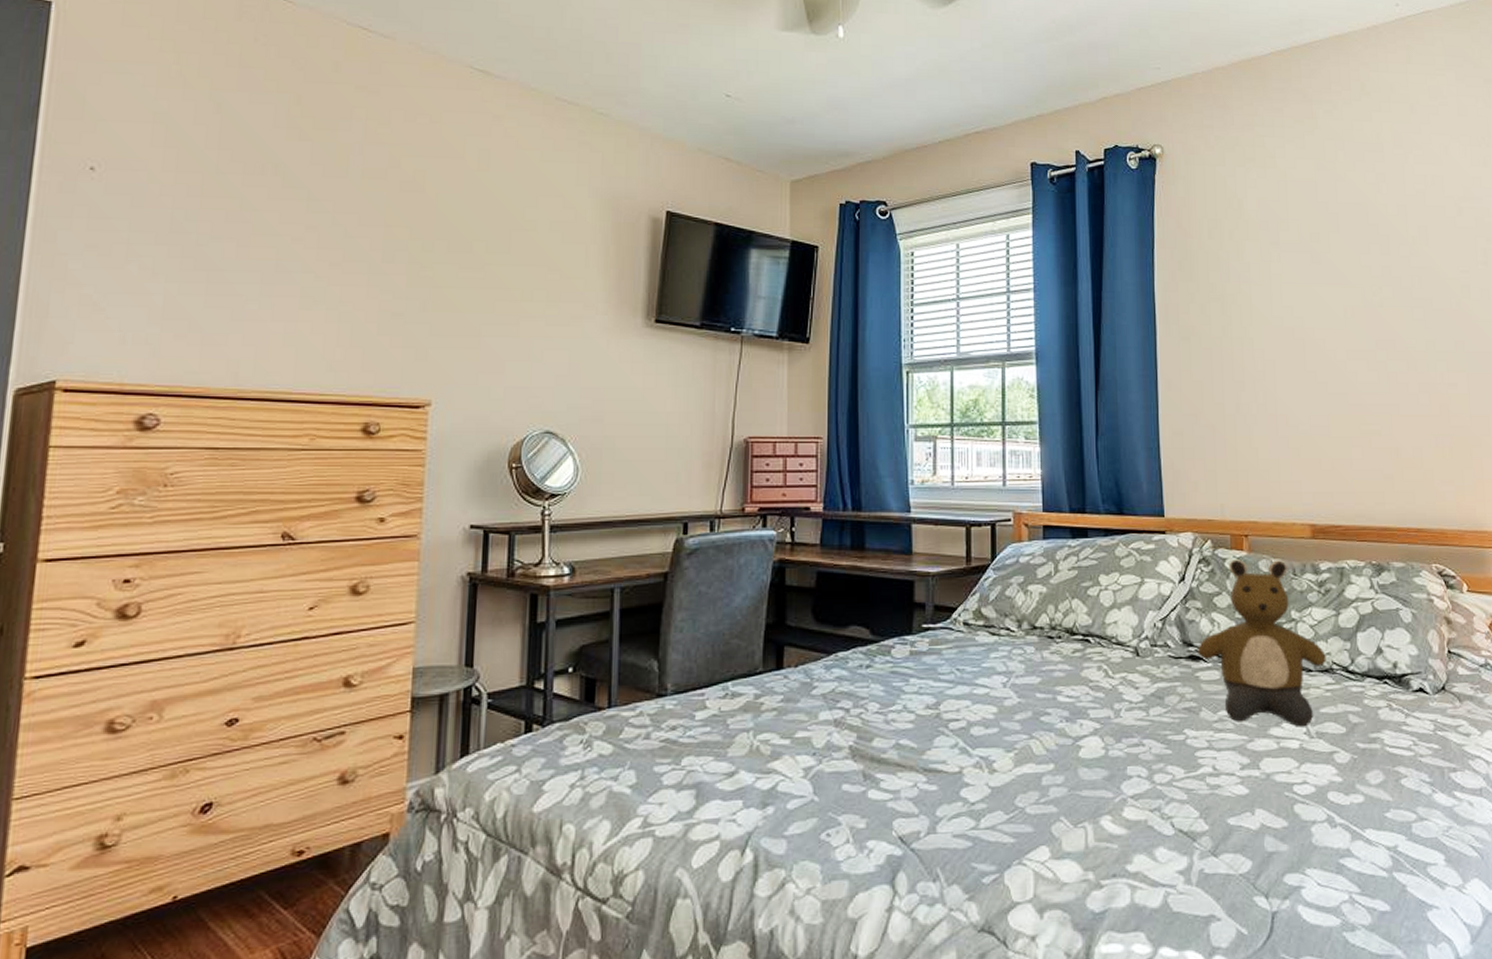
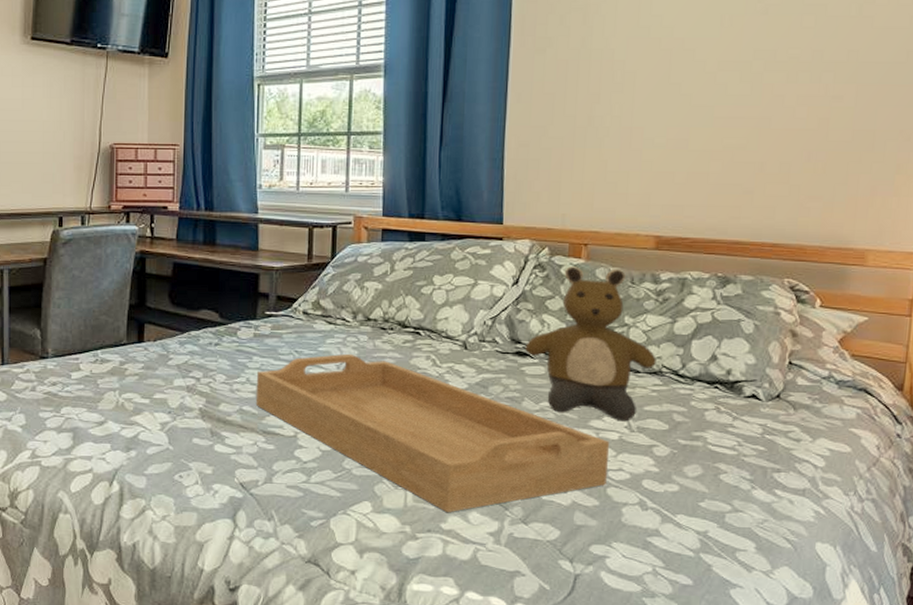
serving tray: none [914,668,1293,852] -> present [255,353,609,513]

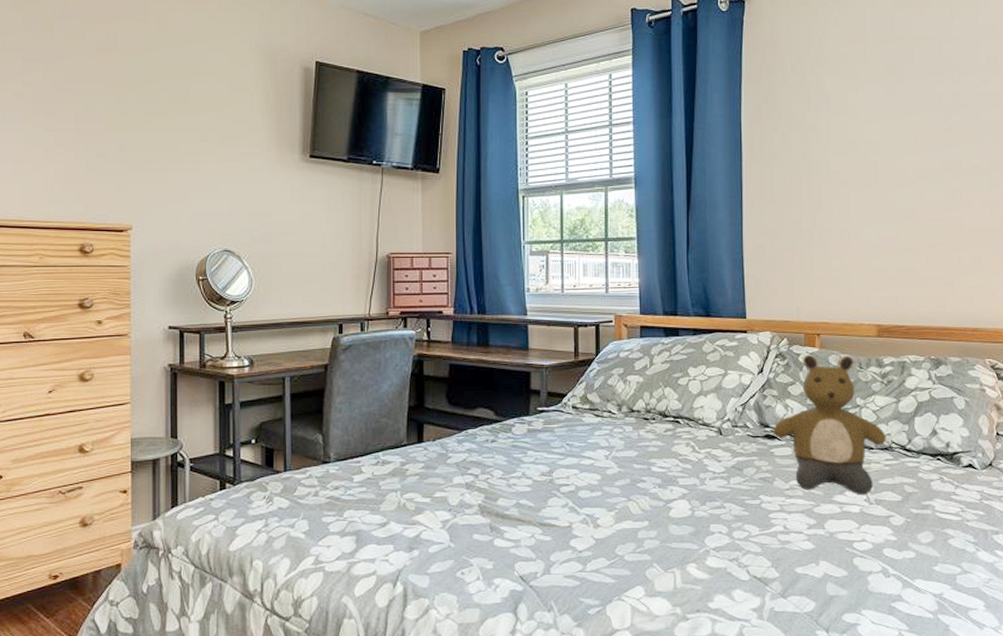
serving tray: present [255,353,609,513] -> none [531,444,852,592]

